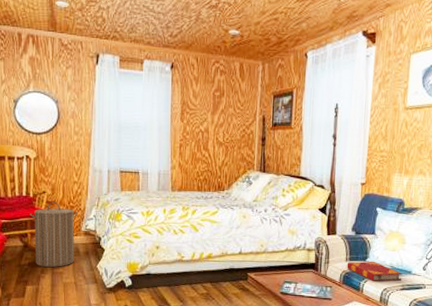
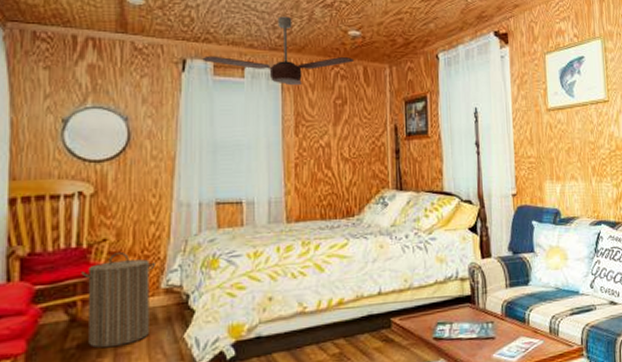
ceiling fan: none [111,17,232,79] -> present [202,16,354,86]
hardback book: present [347,261,403,282] -> none [507,284,570,309]

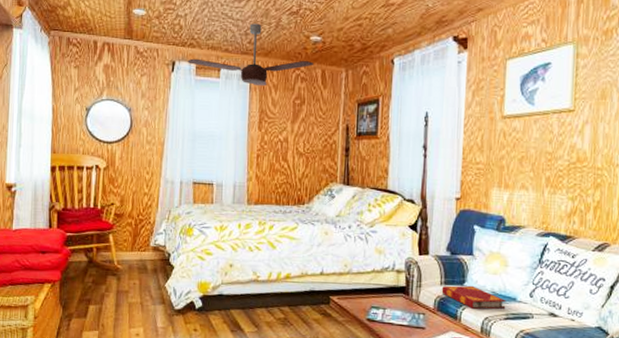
laundry hamper: present [81,251,157,349] -> none [96,214,148,286]
hardback book: none [507,284,570,309] -> present [441,285,506,309]

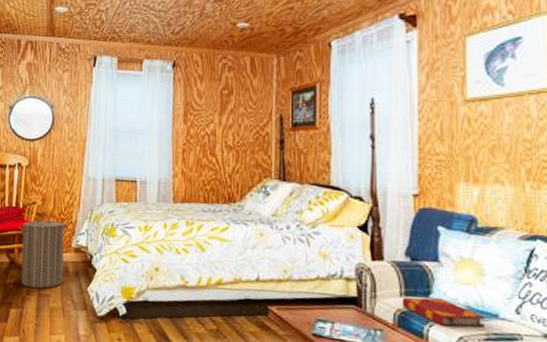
laundry hamper: none [96,214,148,286] -> present [18,213,70,289]
ceiling fan: present [187,23,313,87] -> none [109,13,241,78]

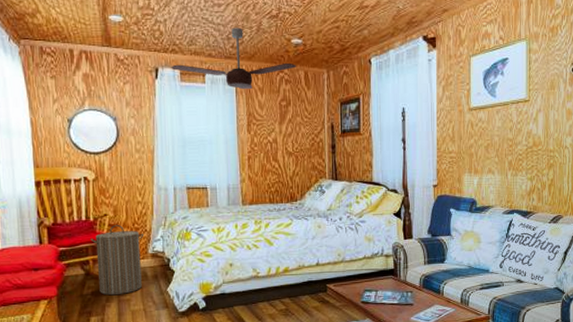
ceiling fan: none [109,13,241,78] -> present [171,28,296,90]
hardback book: present [402,297,485,328] -> none [425,262,481,283]

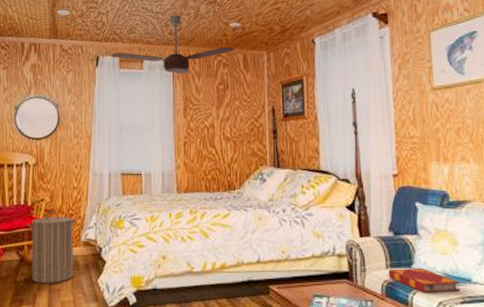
hardback book: none [425,262,481,283] -> present [388,267,461,293]

